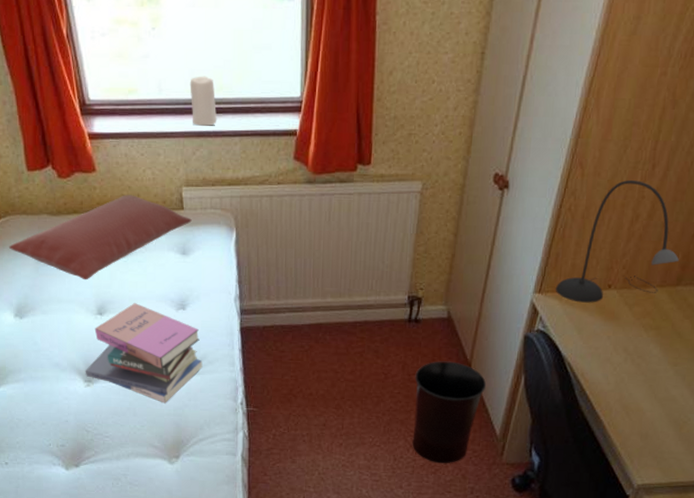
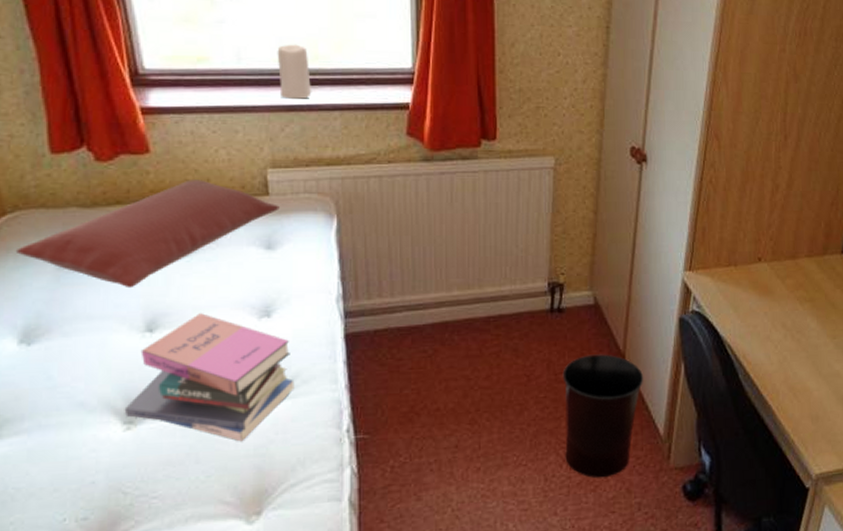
desk lamp: present [555,180,679,303] -> none [705,151,822,278]

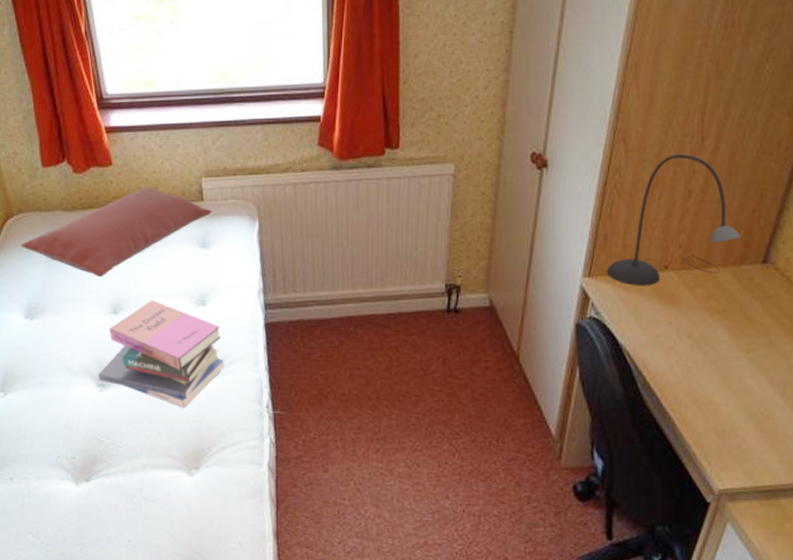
candle: present [277,44,312,99] -> none [209,66,238,116]
waste bin: present [562,354,644,477] -> none [457,354,538,469]
desk lamp: none [705,151,822,278] -> present [606,154,740,286]

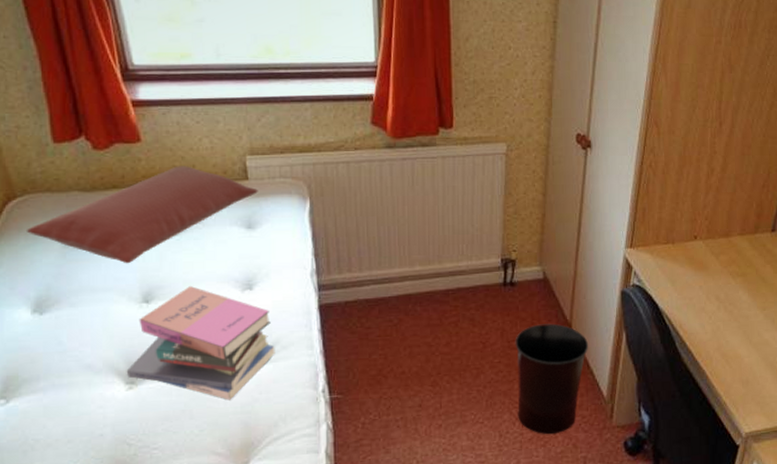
waste bin: none [457,354,538,469] -> present [515,323,589,434]
desk lamp: present [606,154,740,286] -> none [645,137,754,255]

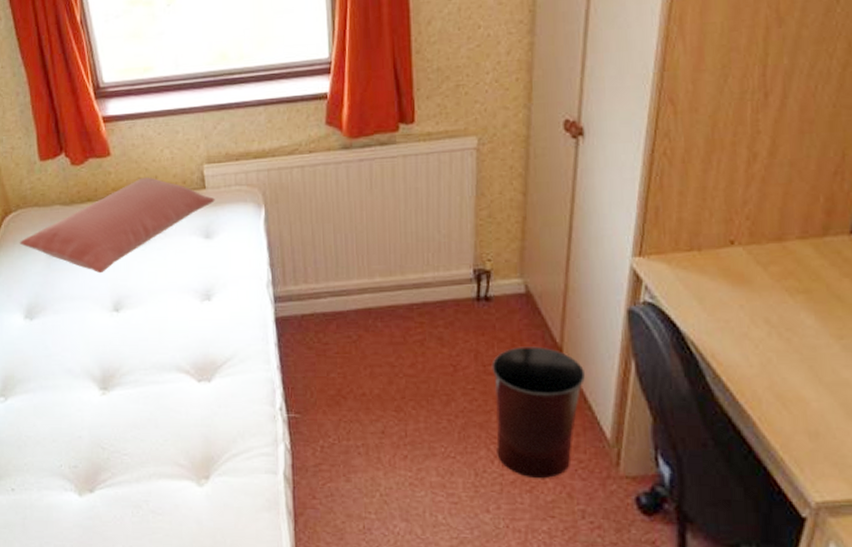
books: present [126,286,275,400] -> none [100,296,233,412]

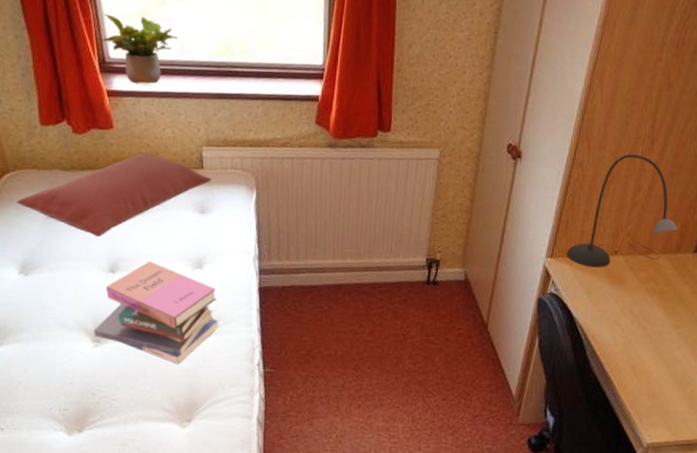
potted plant: none [95,35,171,106] -> present [102,14,178,84]
books: none [100,296,233,412] -> present [93,261,219,365]
waste bin: present [491,346,586,478] -> none [430,322,503,424]
desk lamp: none [659,113,821,265] -> present [566,154,678,268]

